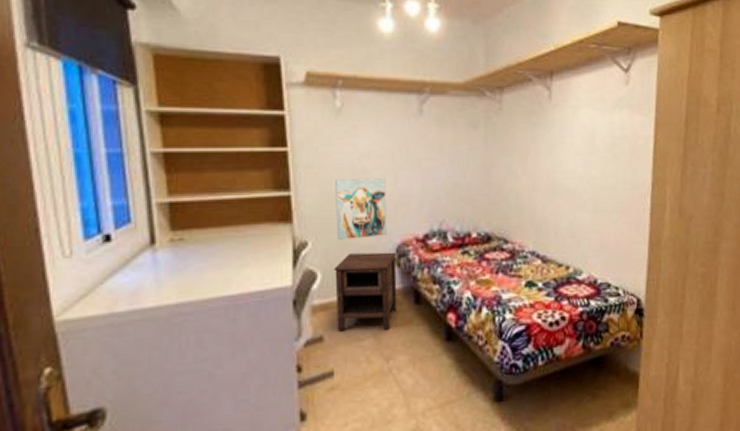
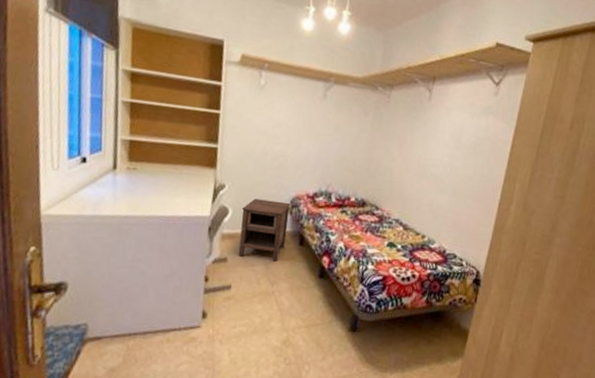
wall art: present [335,178,386,240] -> none [248,140,290,189]

